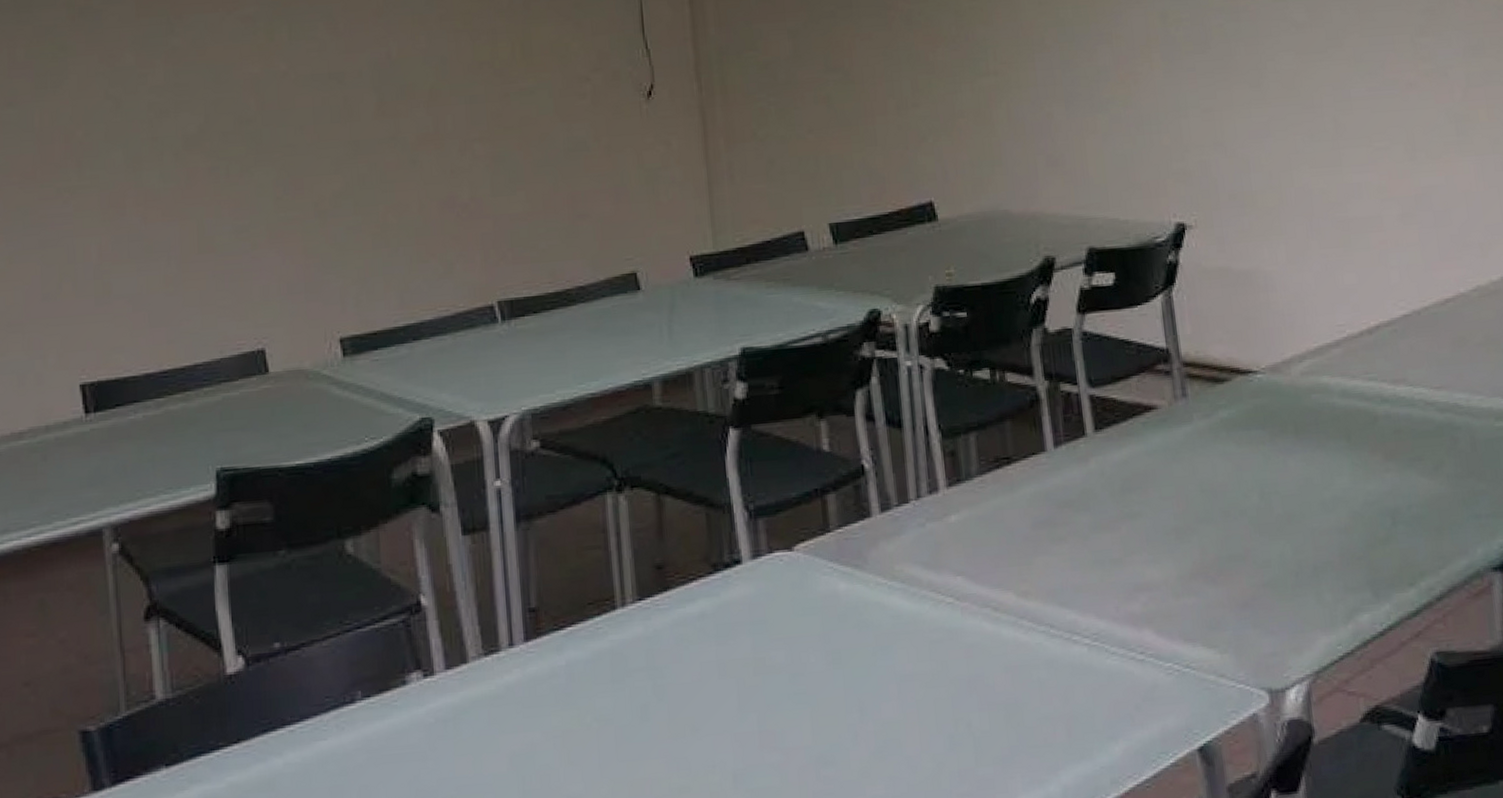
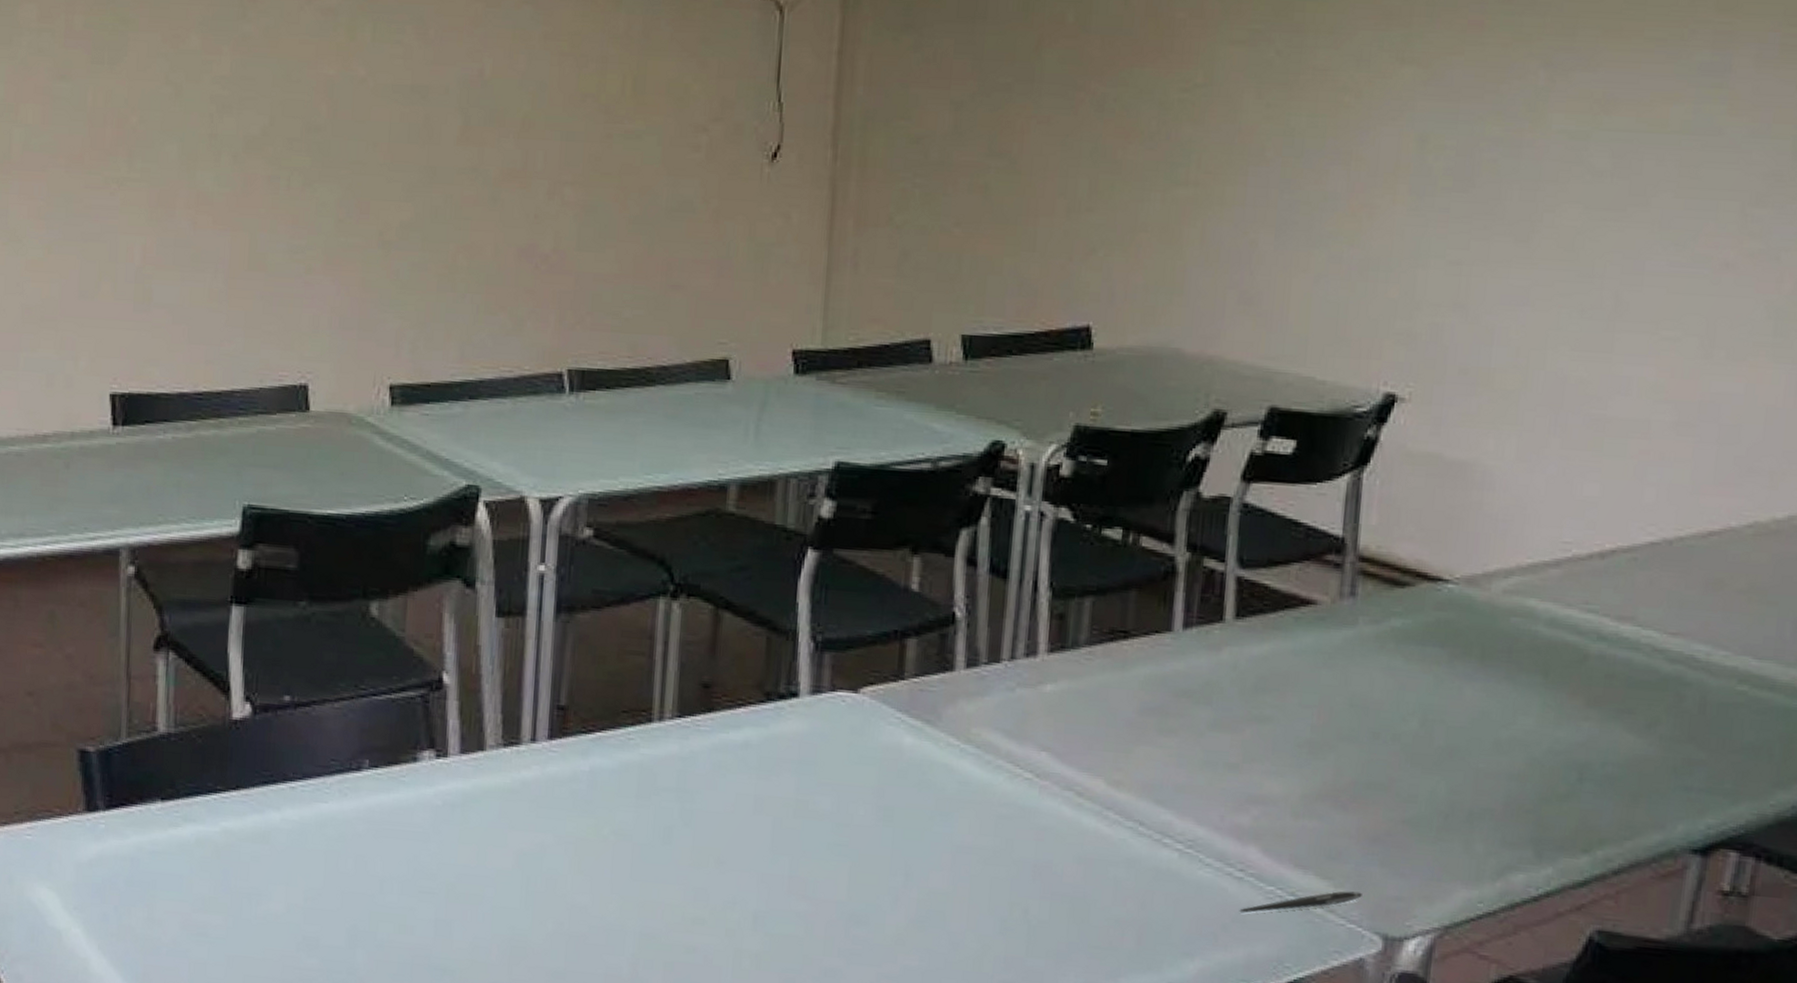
pen: none [1147,654,1244,692] -> present [1239,891,1362,914]

